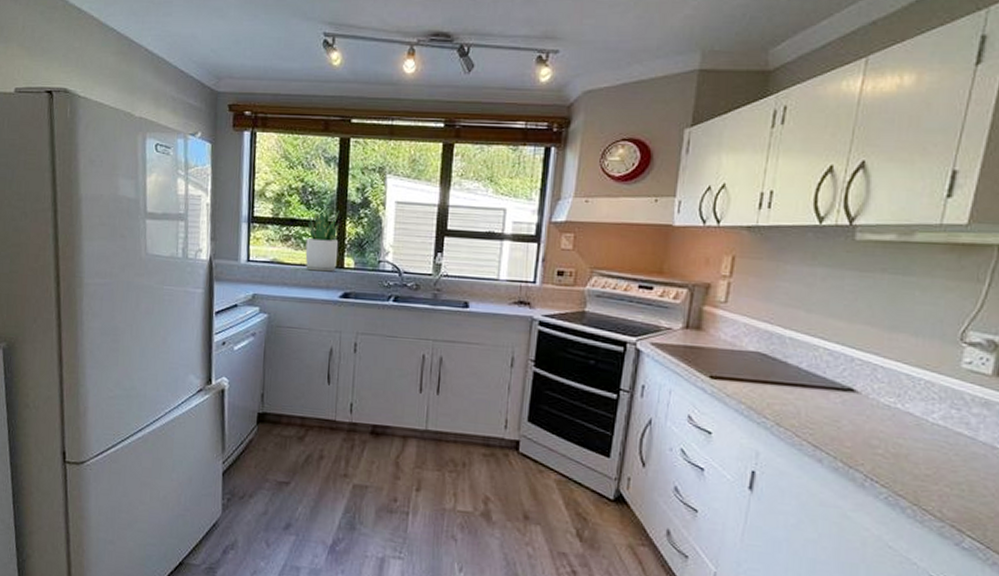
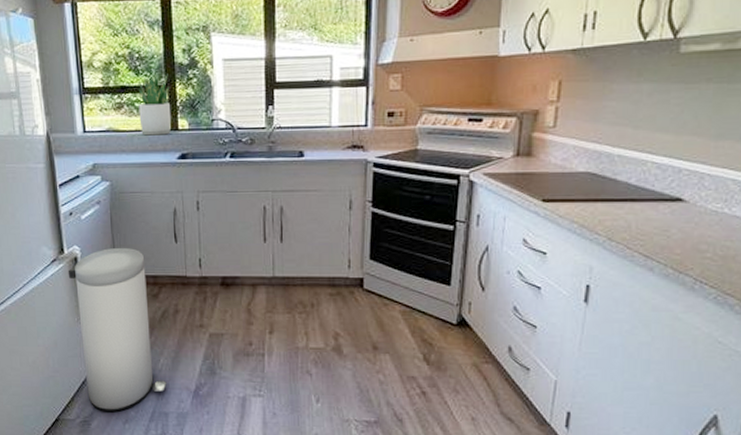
pedal bin: none [212,383,302,562] -> present [68,247,167,413]

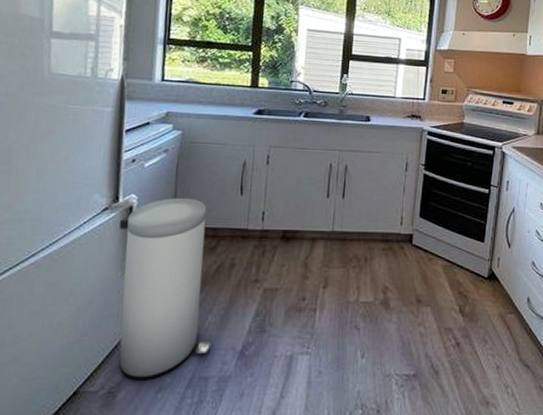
planter: present [138,72,172,136] -> none [221,33,255,91]

